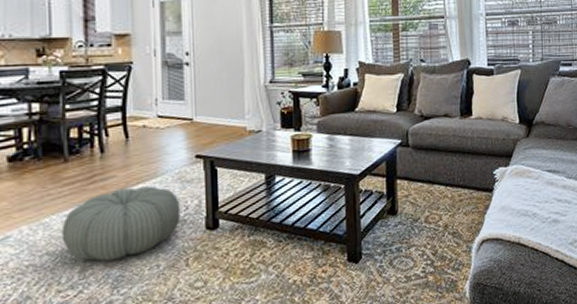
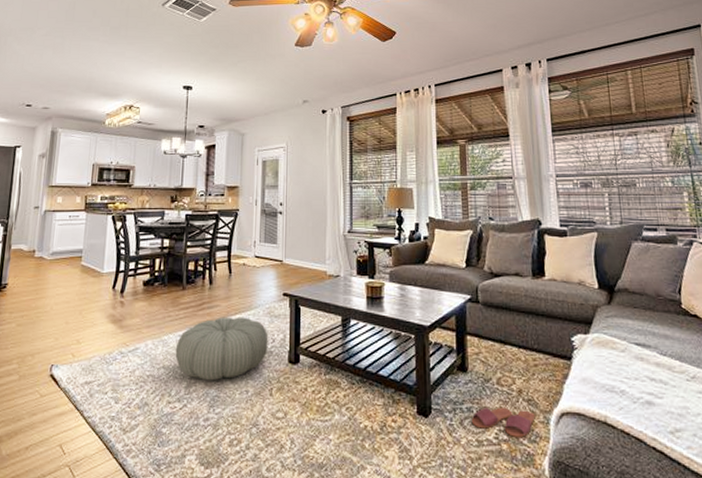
slippers: none [400,242,459,269] -> present [471,407,536,437]

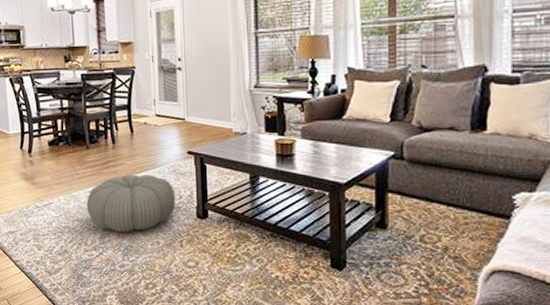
slippers: present [471,407,536,437] -> none [389,263,462,292]

